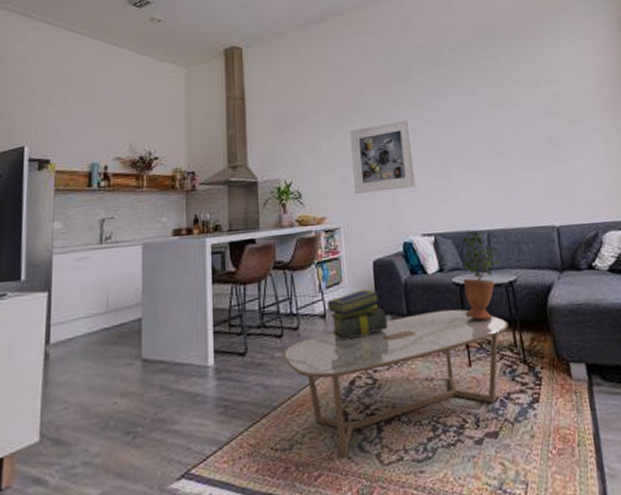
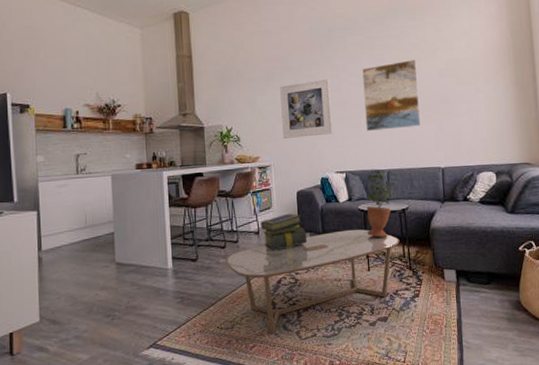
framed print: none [449,94,527,182] -> present [362,60,421,131]

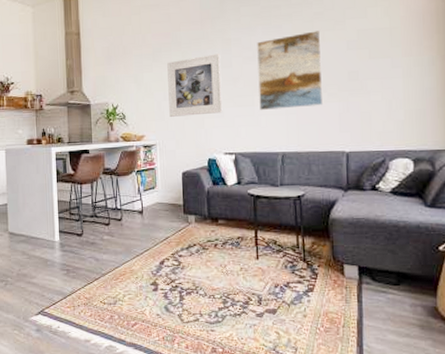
coffee table: present [225,229,400,334] -> none [109,214,293,313]
stack of books: present [260,213,307,252] -> none [144,194,191,232]
potted plant: present [365,169,397,237] -> none [257,151,292,225]

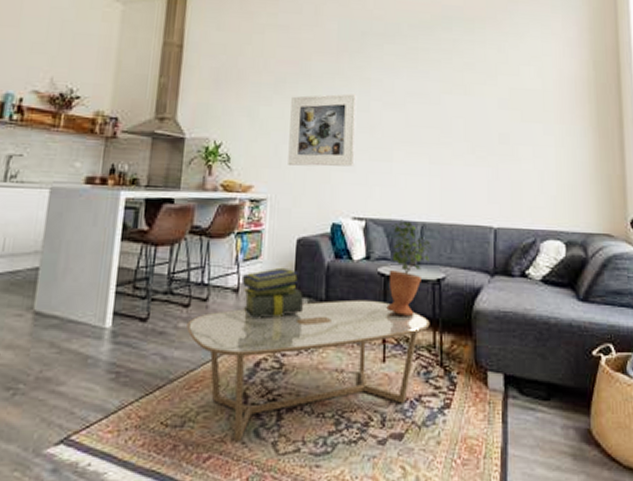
coffee table: none [109,214,293,313] -> present [187,299,430,441]
stack of books: none [144,194,191,232] -> present [241,267,303,319]
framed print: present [257,31,324,110] -> none [399,82,471,170]
potted plant: none [257,151,292,225] -> present [386,219,432,316]

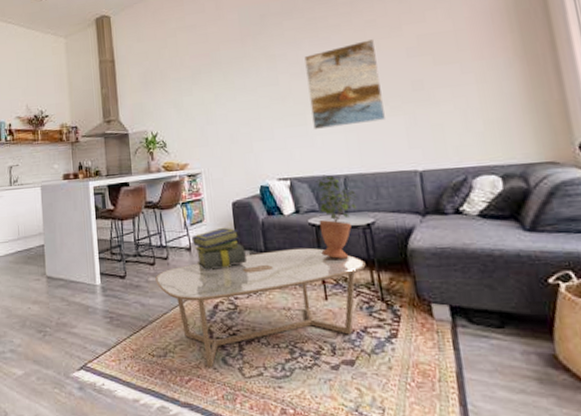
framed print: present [288,92,357,167] -> none [208,70,273,142]
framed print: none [399,82,471,170] -> present [304,39,387,129]

